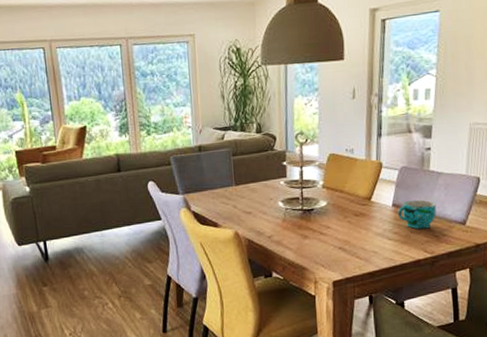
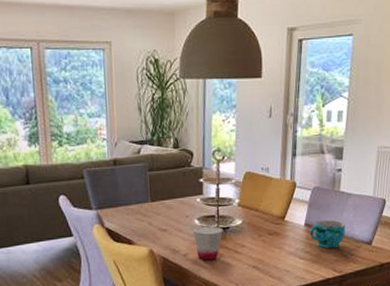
cup: none [276,208,308,243] -> present [192,226,223,261]

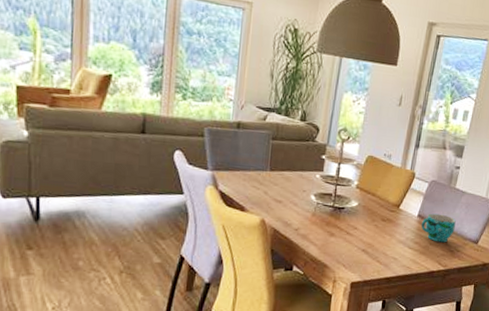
cup: present [192,226,223,261] -> none [307,202,338,239]

